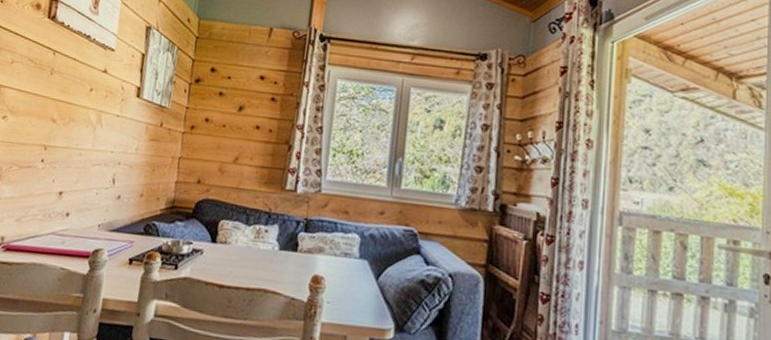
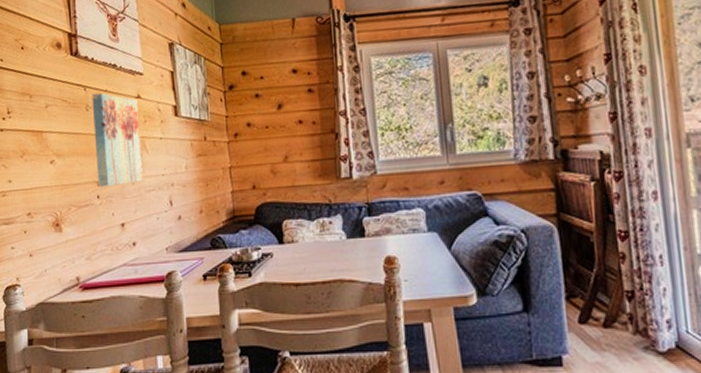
wall art: none [45,59,104,155] -> present [92,92,143,188]

